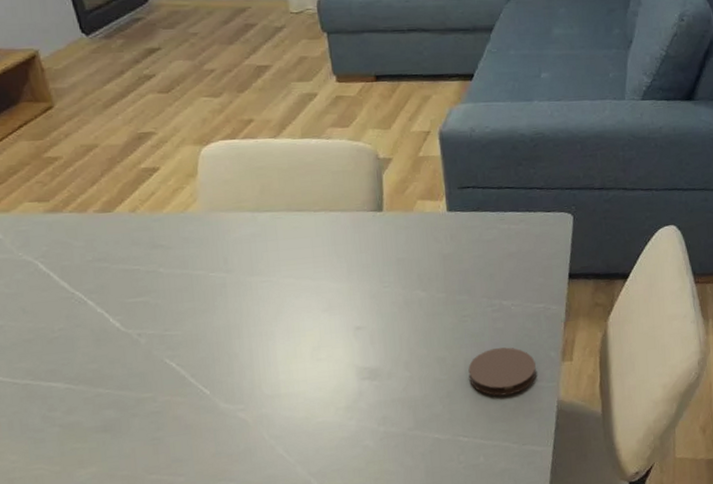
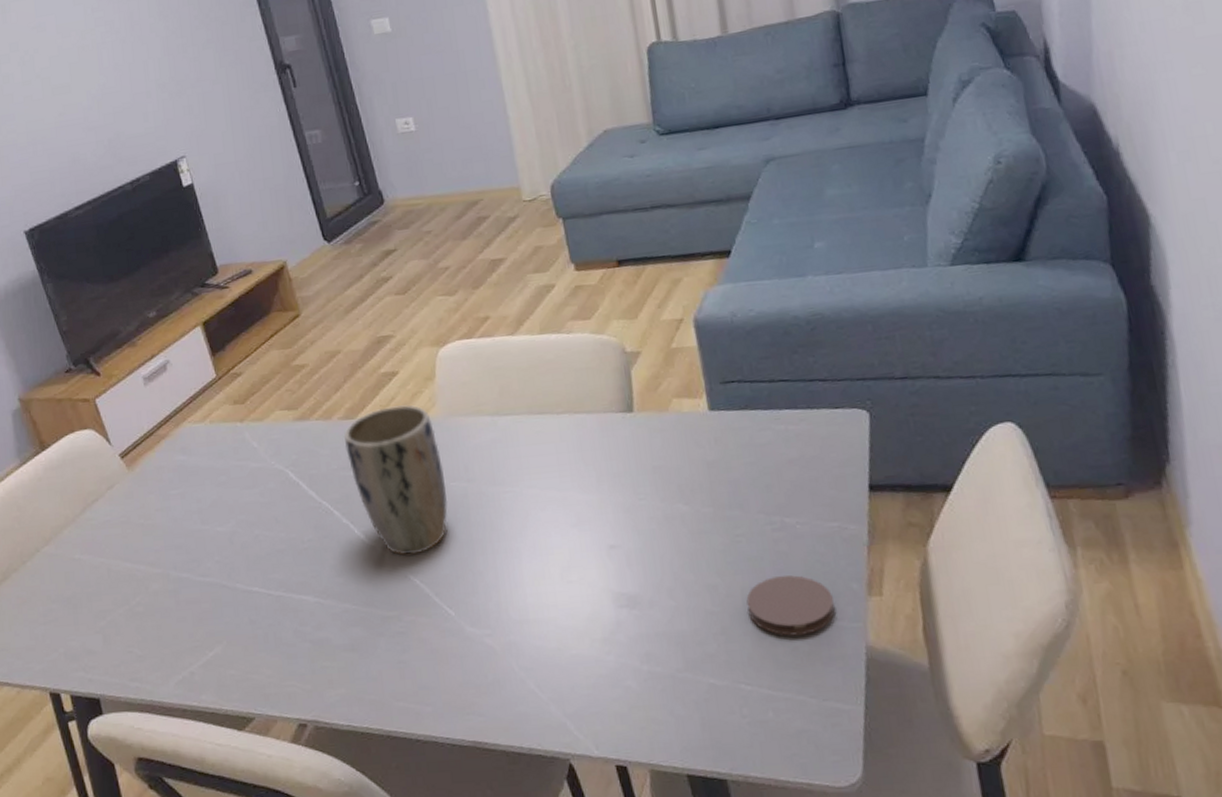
plant pot: none [99,200,207,341] -> present [343,405,448,556]

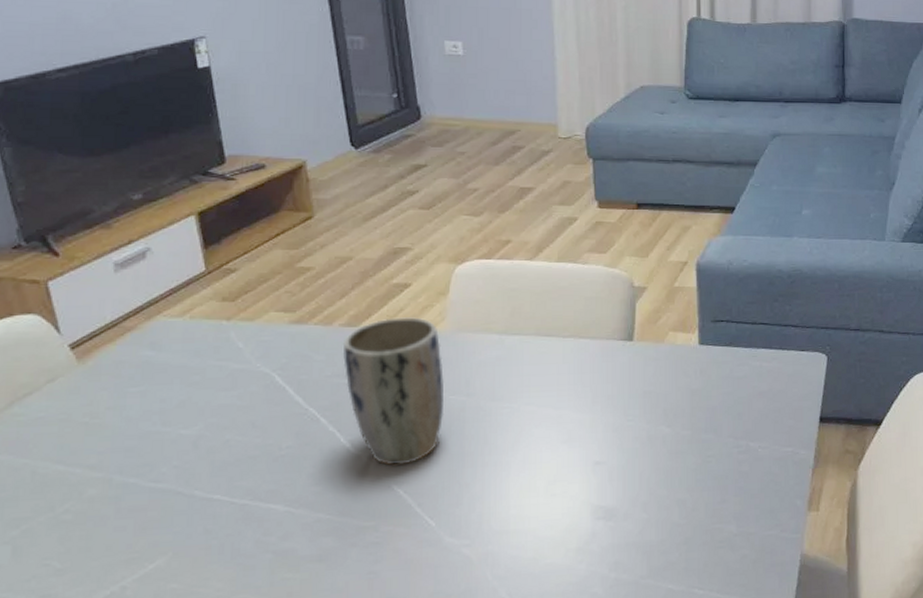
coaster: present [746,575,835,636] -> none [709,492,780,546]

